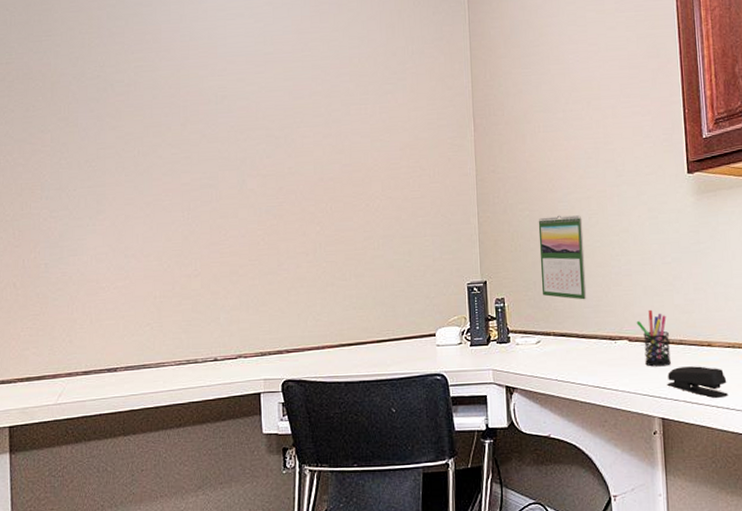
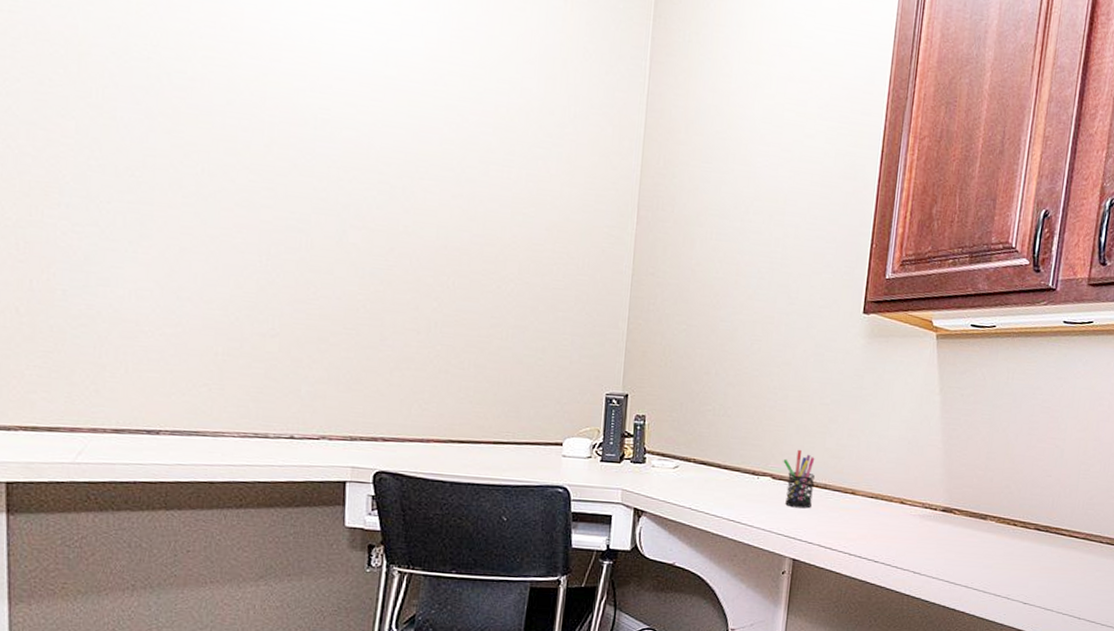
calendar: present [538,215,587,300] -> none [688,334,744,430]
stapler: present [667,366,728,399] -> none [804,511,864,547]

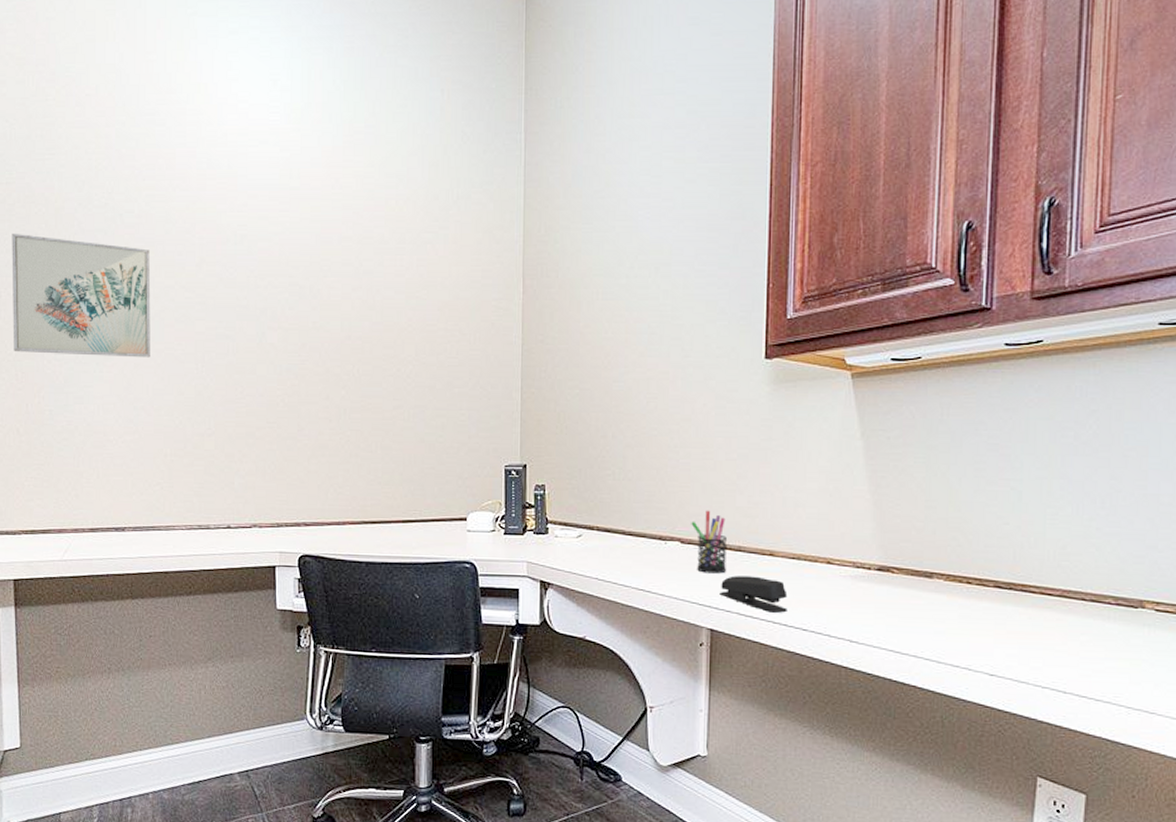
wall art: none [13,73,205,243] -> present [11,233,151,358]
stapler: none [804,511,864,547] -> present [719,576,788,614]

